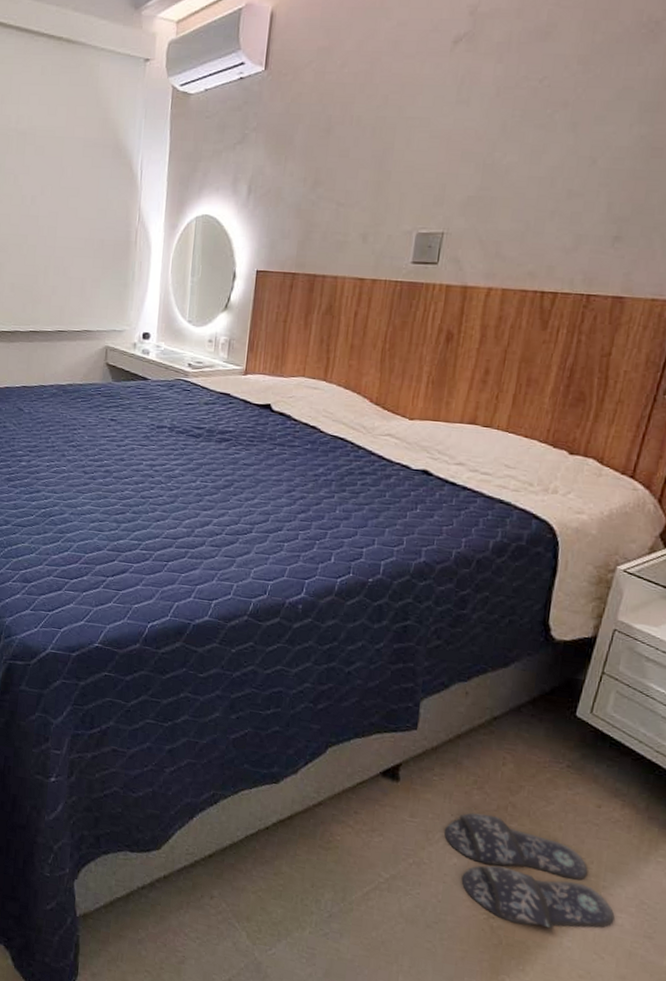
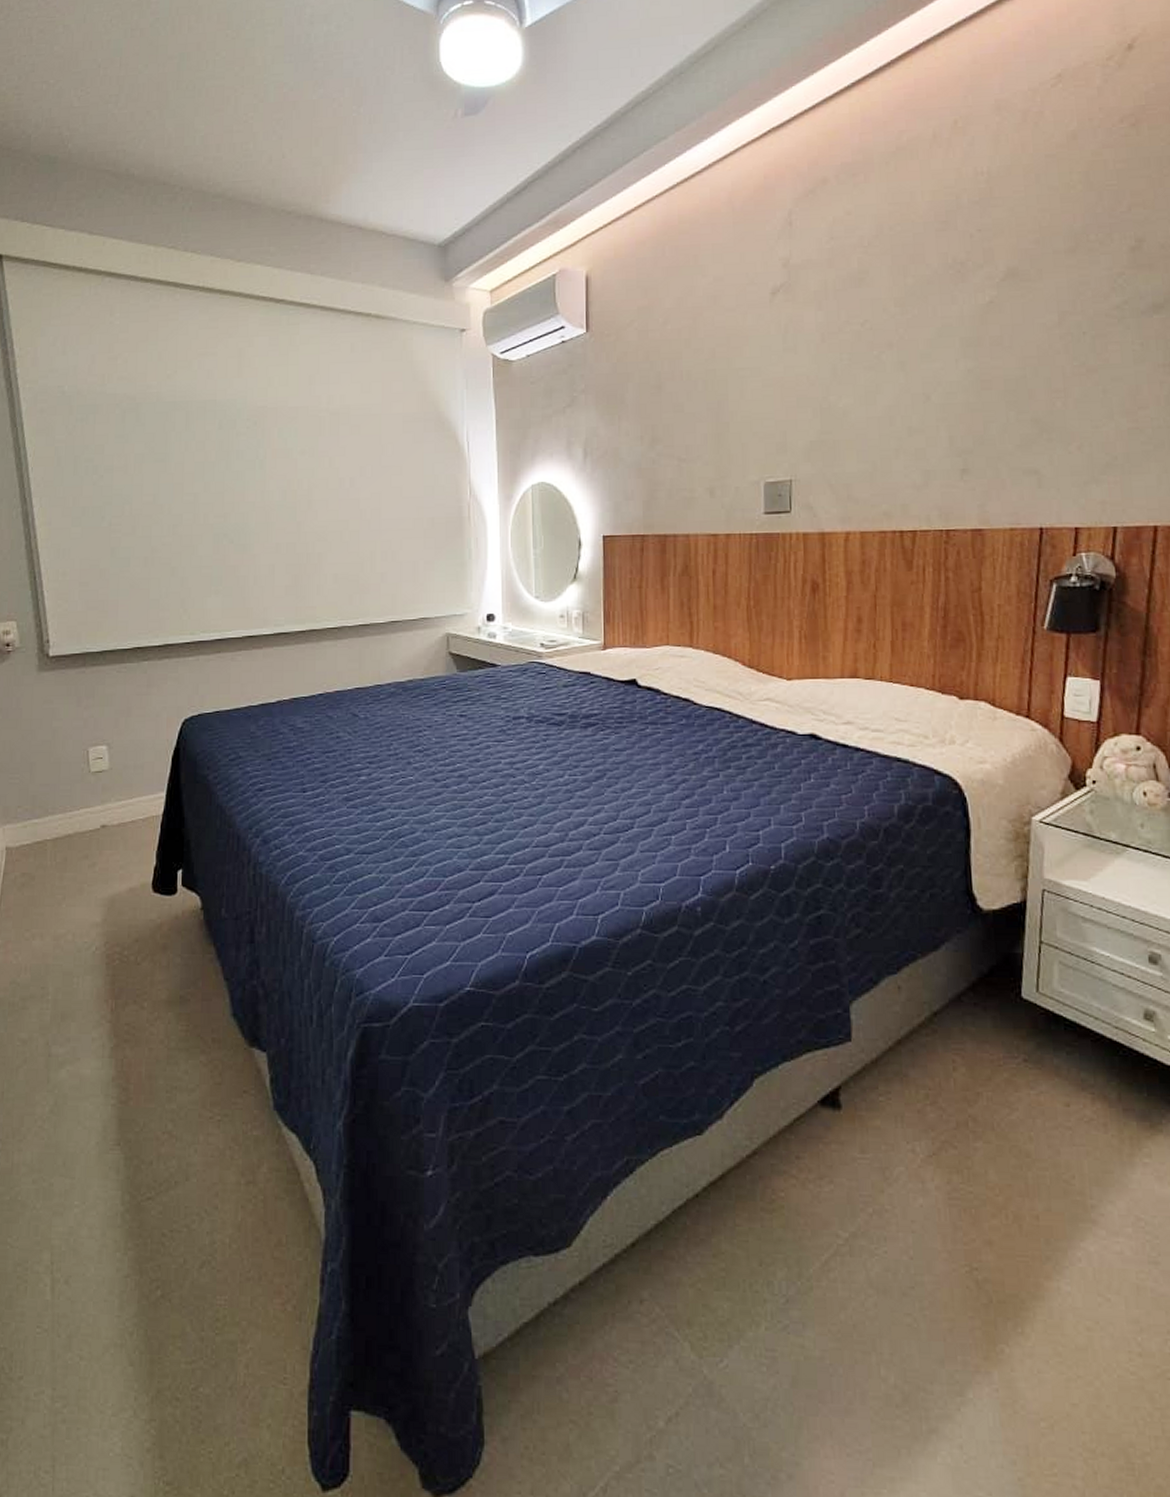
slippers: present [444,812,615,929] -> none [903,1136,1112,1272]

